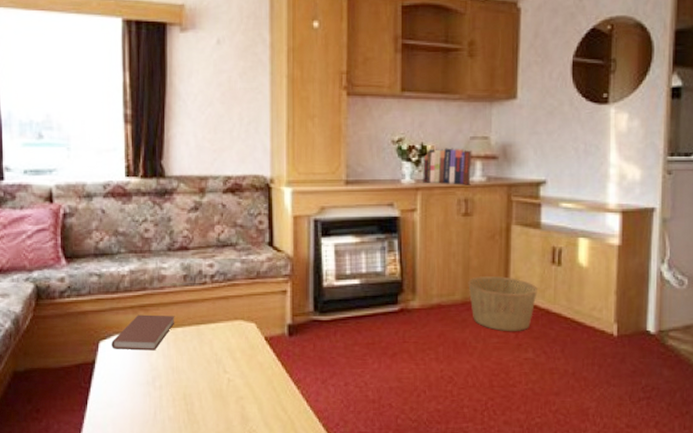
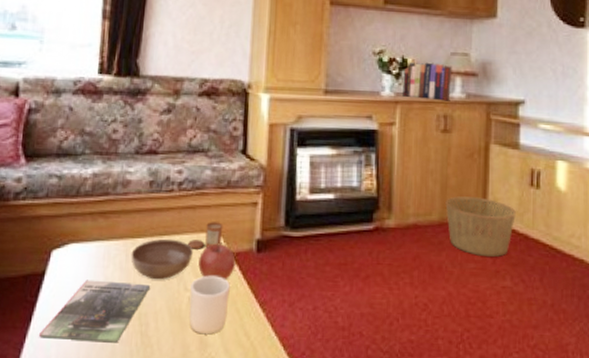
magazine: none [96,366,193,421] -> present [39,280,151,343]
book: present [112,314,175,351] -> none [65,222,137,263]
bowl: none [172,327,229,363] -> present [131,238,193,279]
candle: none [224,310,256,336] -> present [188,222,223,249]
mug: none [229,359,266,411] -> present [188,275,230,335]
fruit: none [235,330,269,362] -> present [198,243,236,280]

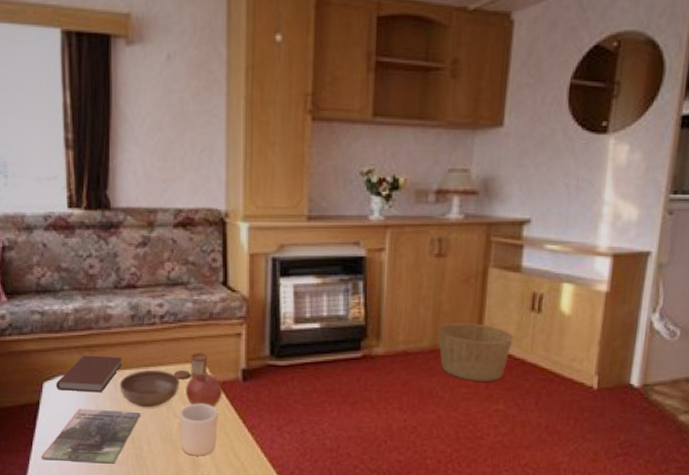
book: none [65,222,137,263] -> present [56,355,123,393]
books: present [403,62,452,101] -> none [393,181,450,223]

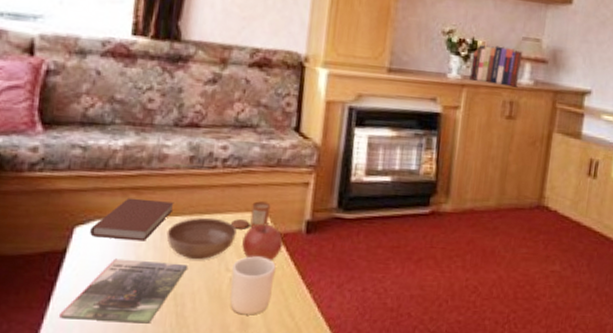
books: none [393,181,450,223] -> present [470,45,523,87]
basket: present [437,322,513,381] -> none [503,183,571,243]

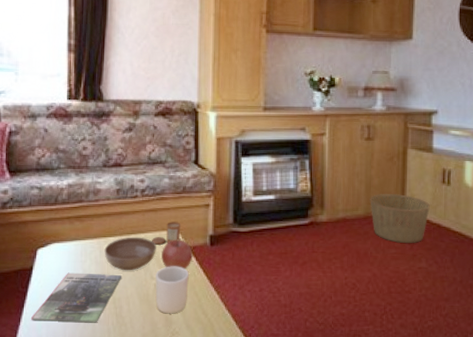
book: present [90,198,174,241] -> none [49,225,108,258]
books: present [470,45,523,87] -> none [331,80,374,113]
basket: none [503,183,571,243] -> present [370,194,430,243]

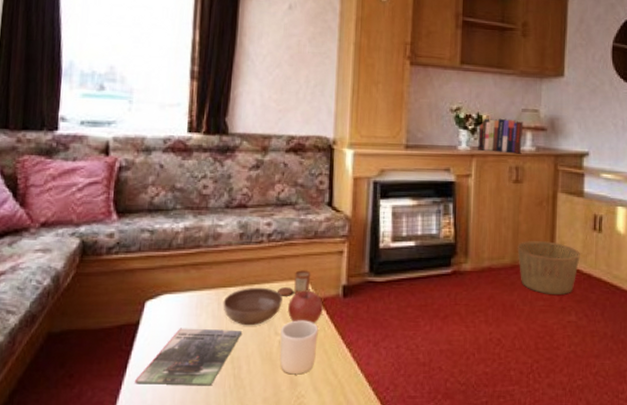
books: none [331,80,374,113] -> present [478,118,524,154]

